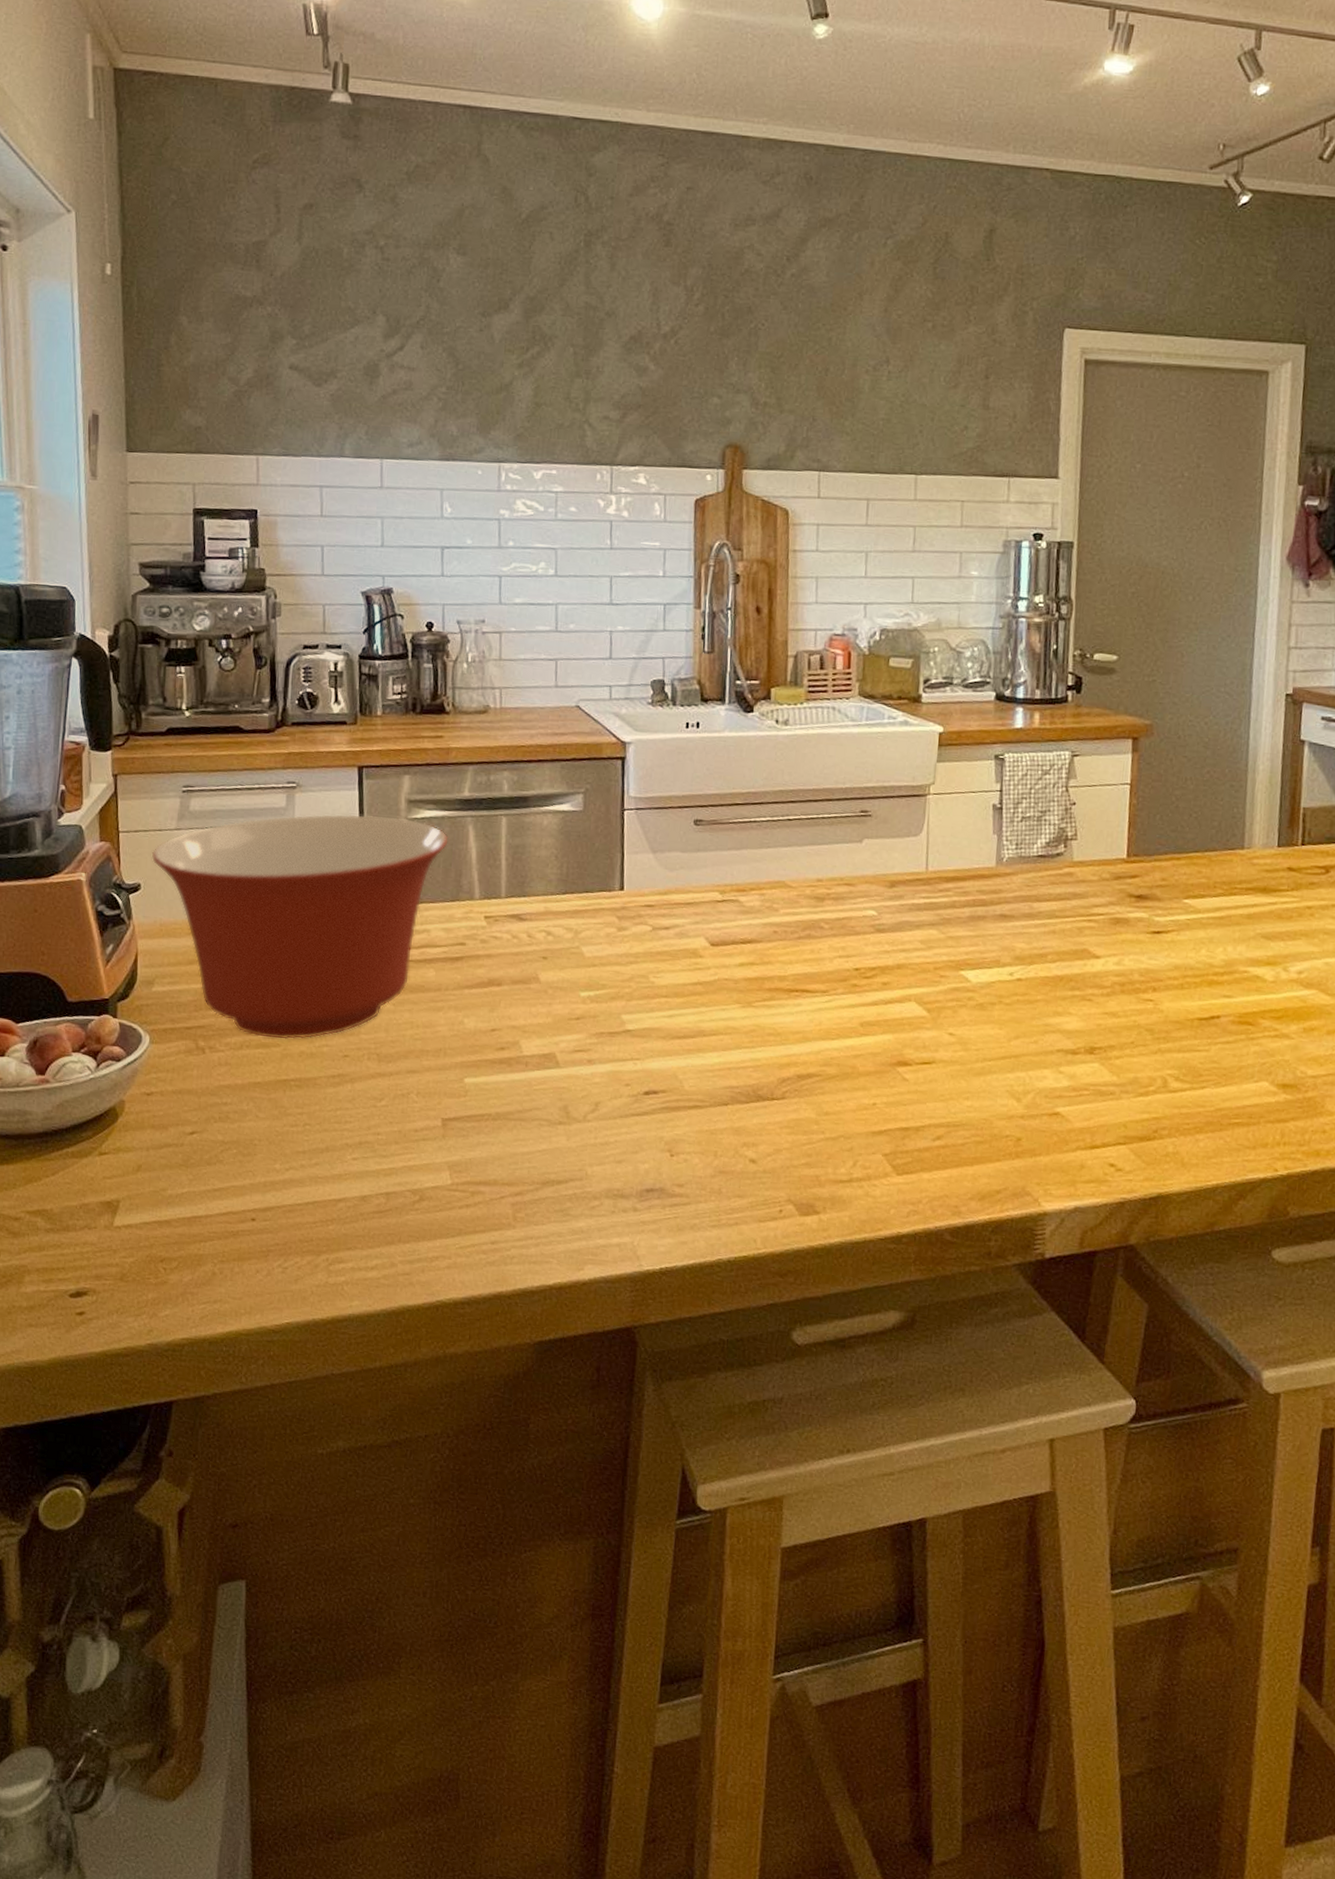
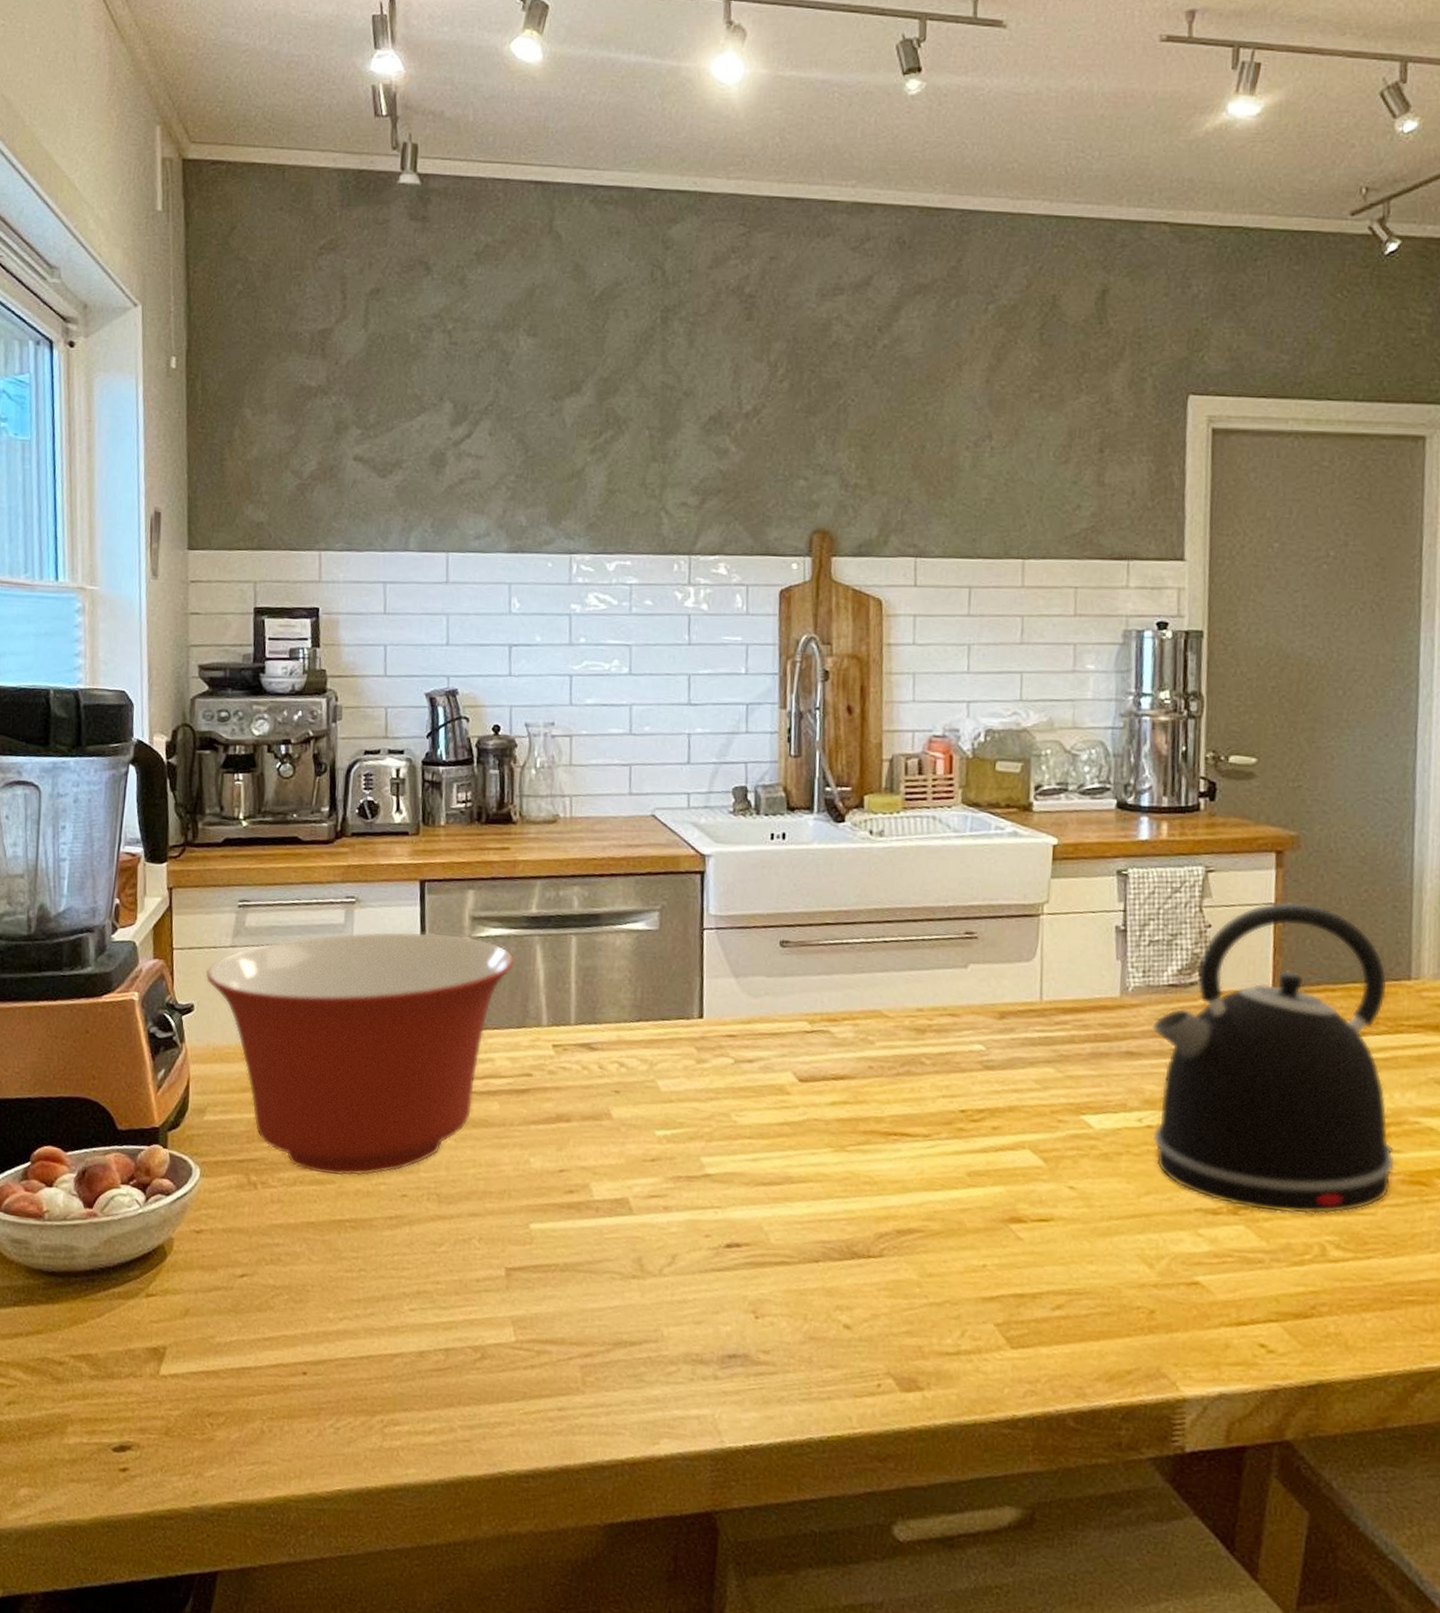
kettle: none [1022,781,1226,1052] -> present [1152,901,1395,1214]

